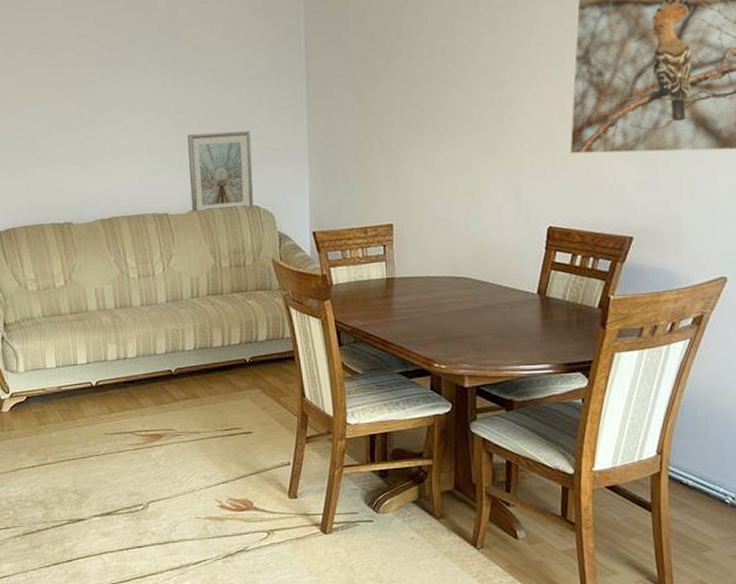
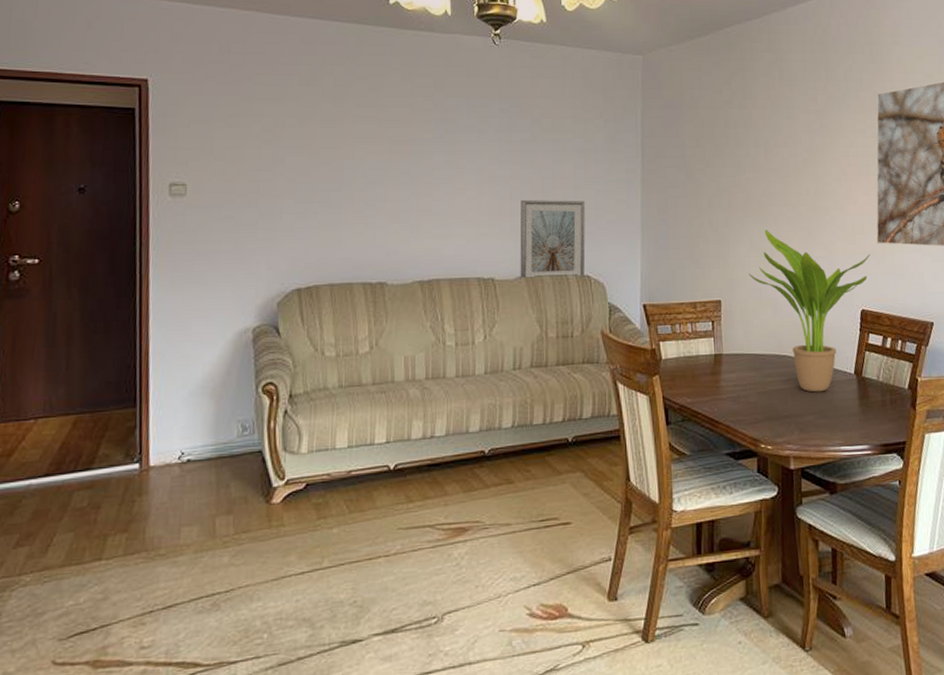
potted plant: none [422,147,562,313] -> present [748,229,871,393]

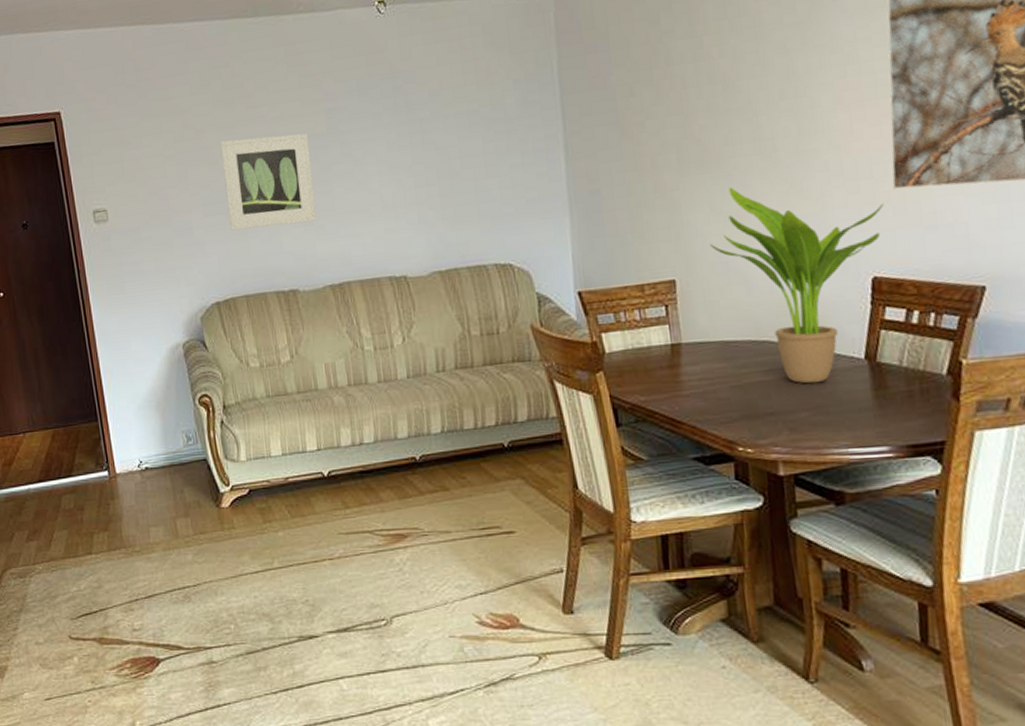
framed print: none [322,132,414,220] -> present [219,133,316,231]
picture frame: present [520,199,586,280] -> none [426,179,507,275]

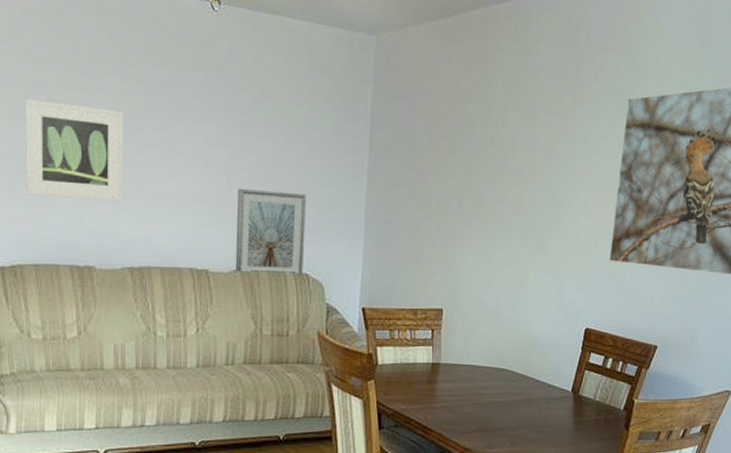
picture frame: none [426,179,507,275] -> present [235,188,306,276]
potted plant: present [710,187,884,384] -> none [473,238,601,407]

